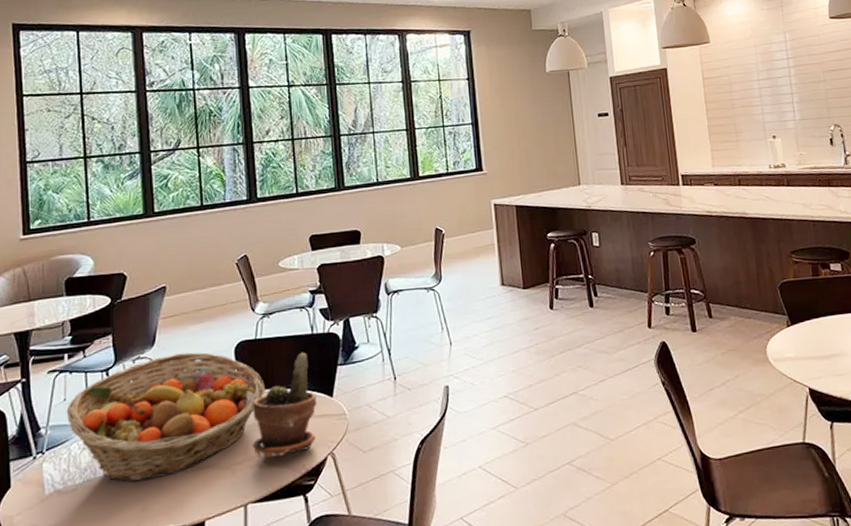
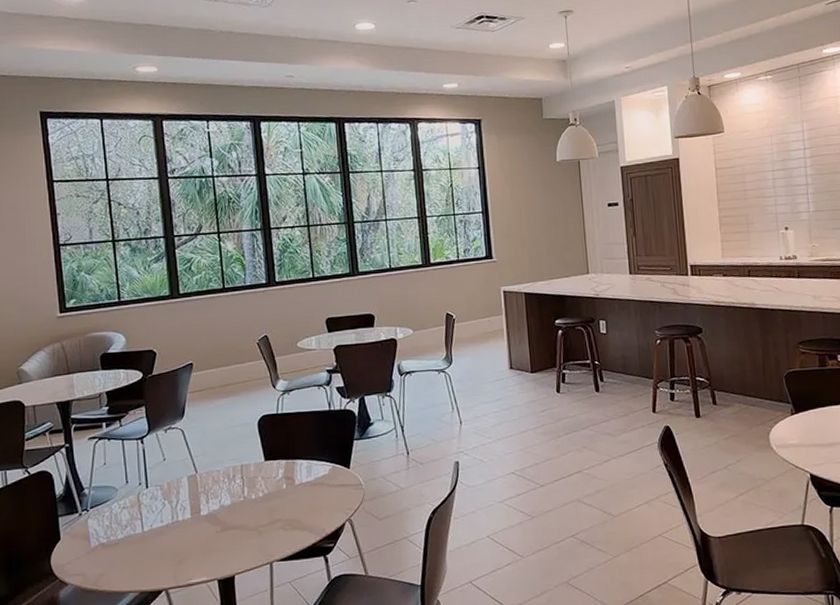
fruit basket: present [66,352,266,482] -> none [106,424,288,539]
potted plant: present [253,352,317,458] -> none [276,426,335,522]

